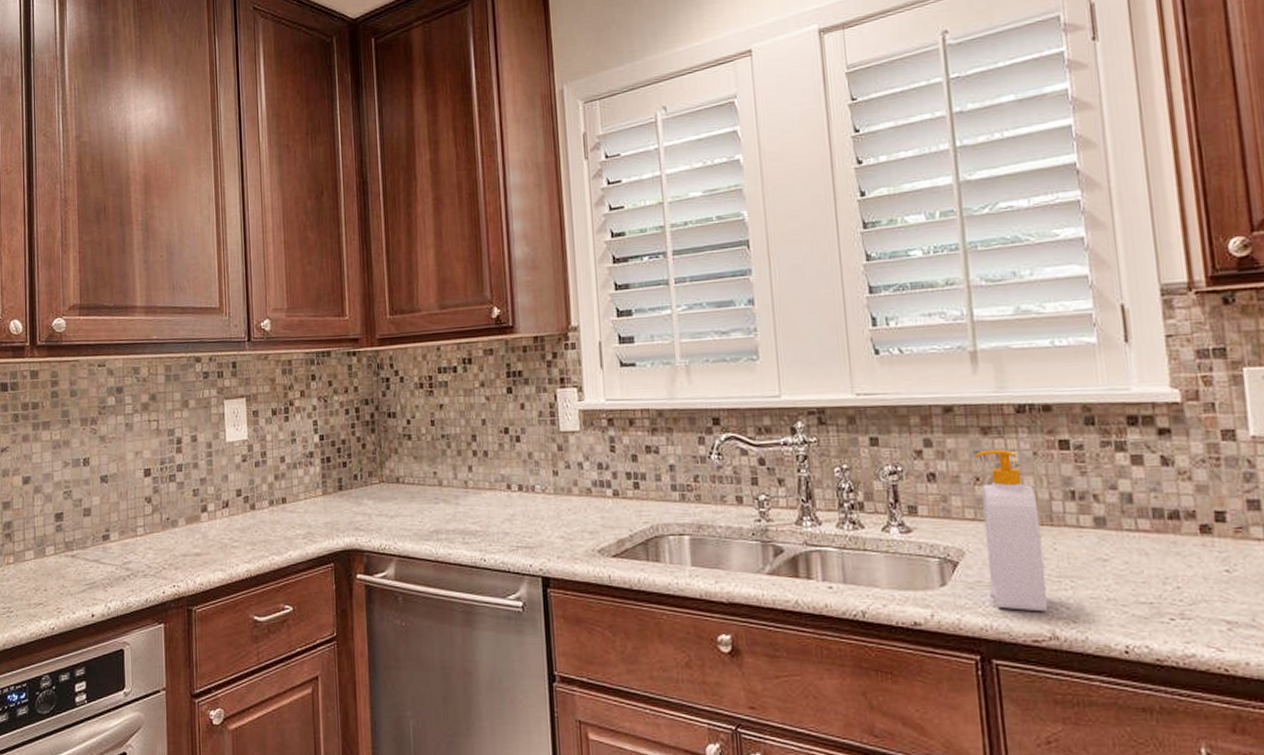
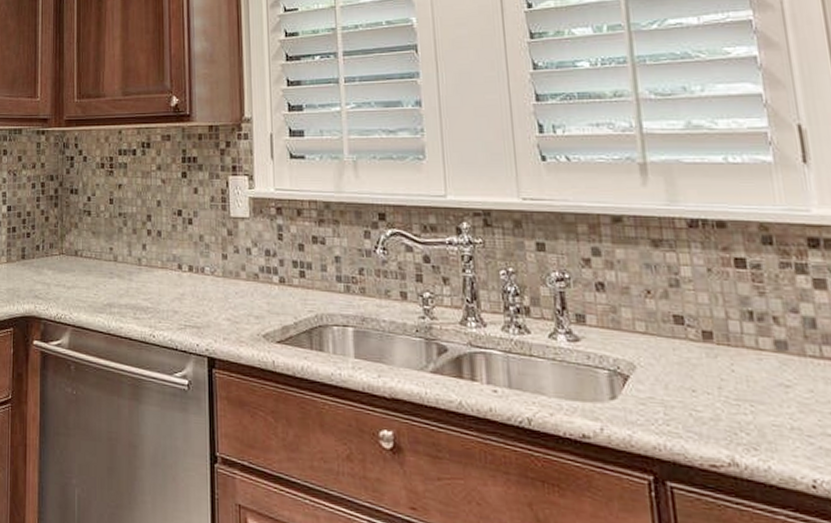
soap bottle: present [975,449,1049,612] -> none [645,262,727,436]

